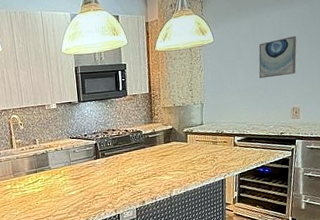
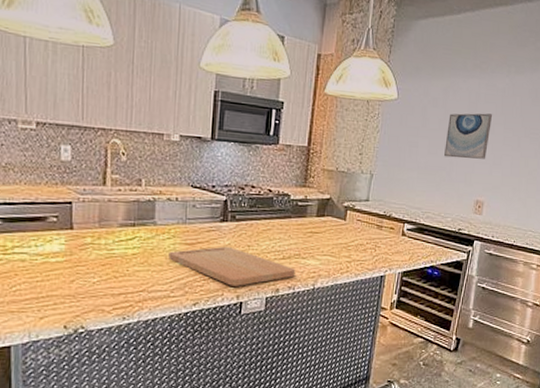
cutting board: none [62,176,155,204] -> present [168,246,296,286]

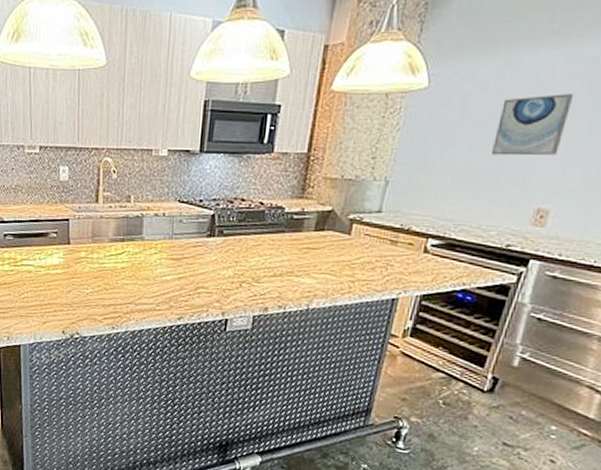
cutting board: present [168,246,296,286] -> none [155,261,288,303]

